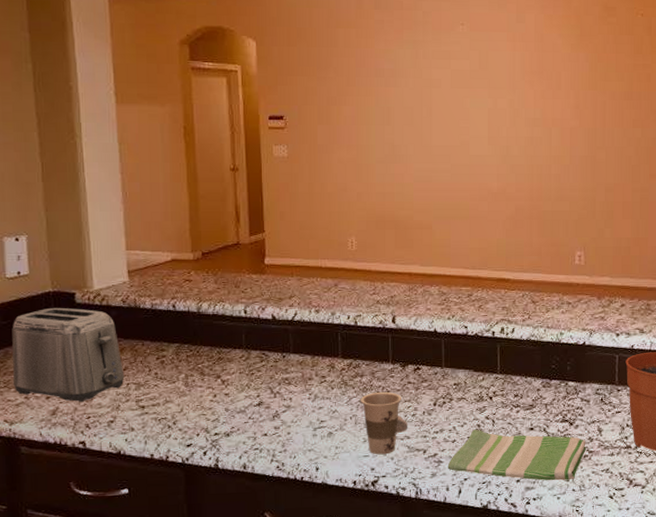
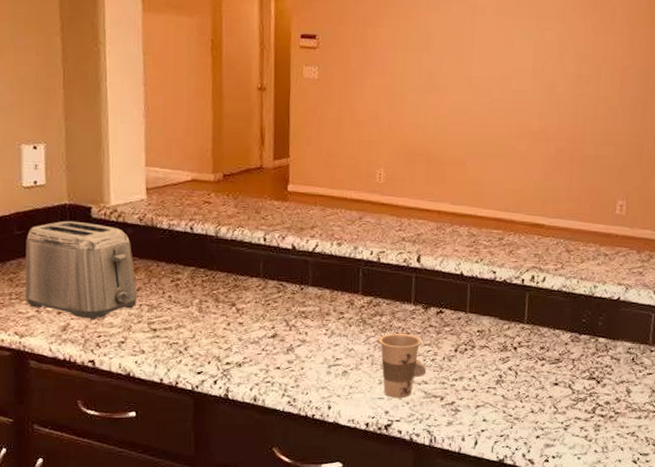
dish towel: present [447,429,586,481] -> none [464,379,613,441]

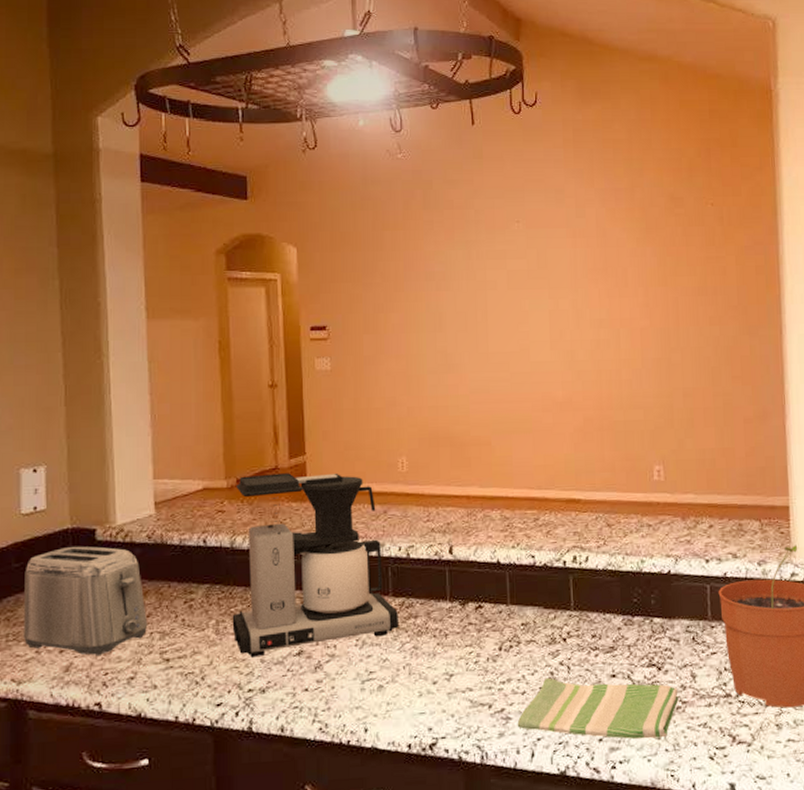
coffee maker: none [214,172,366,336] -> present [232,473,398,658]
cup: present [379,333,427,399] -> none [415,635,471,712]
dish towel: none [464,379,613,441] -> present [517,677,679,739]

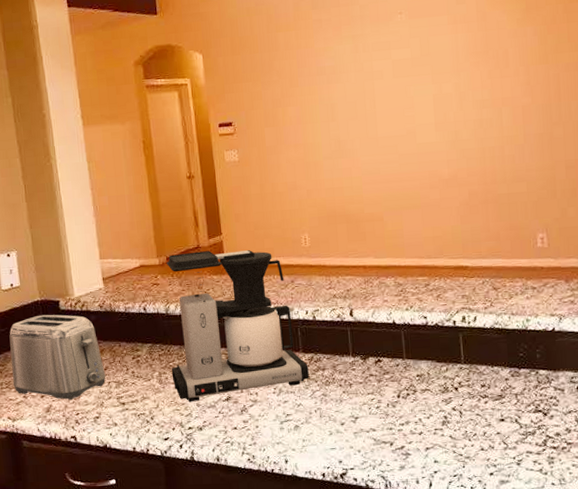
dish towel: present [517,677,679,739] -> none [416,421,564,474]

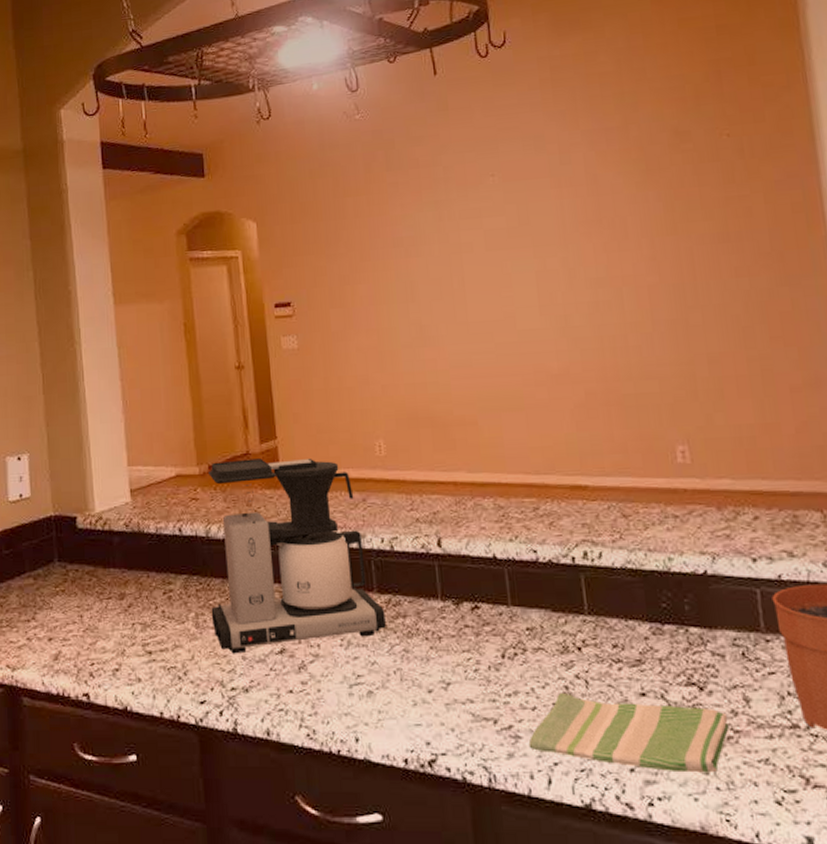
toaster: present [9,314,106,401] -> none [14,533,130,646]
dish towel: none [416,421,564,474] -> present [528,692,729,773]

